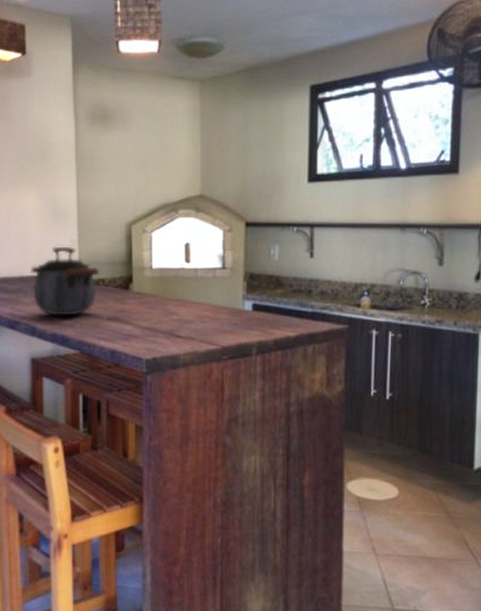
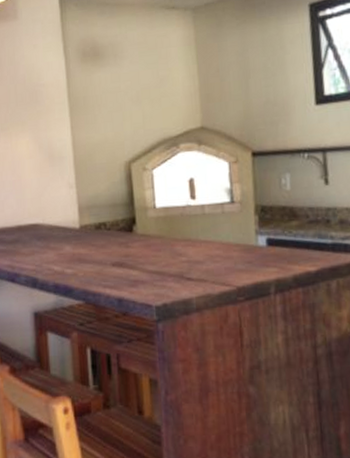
kettle: present [31,246,100,317] -> none [28,190,101,266]

